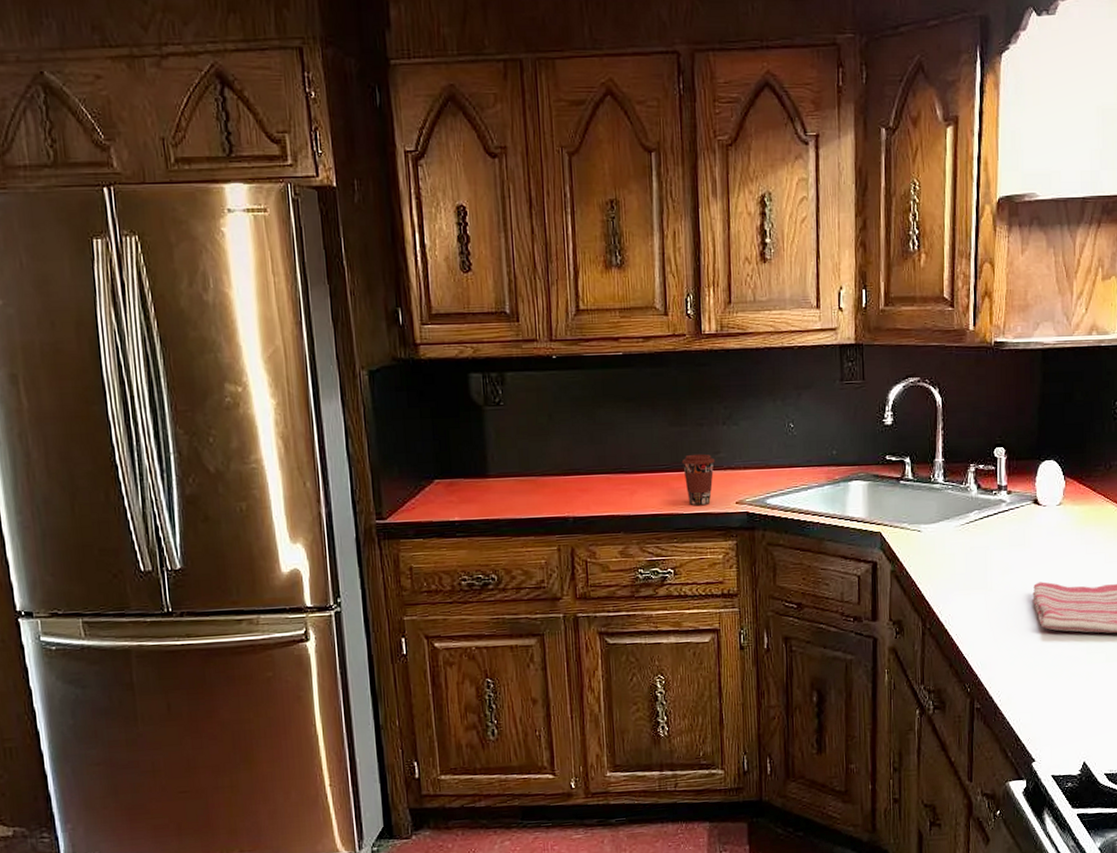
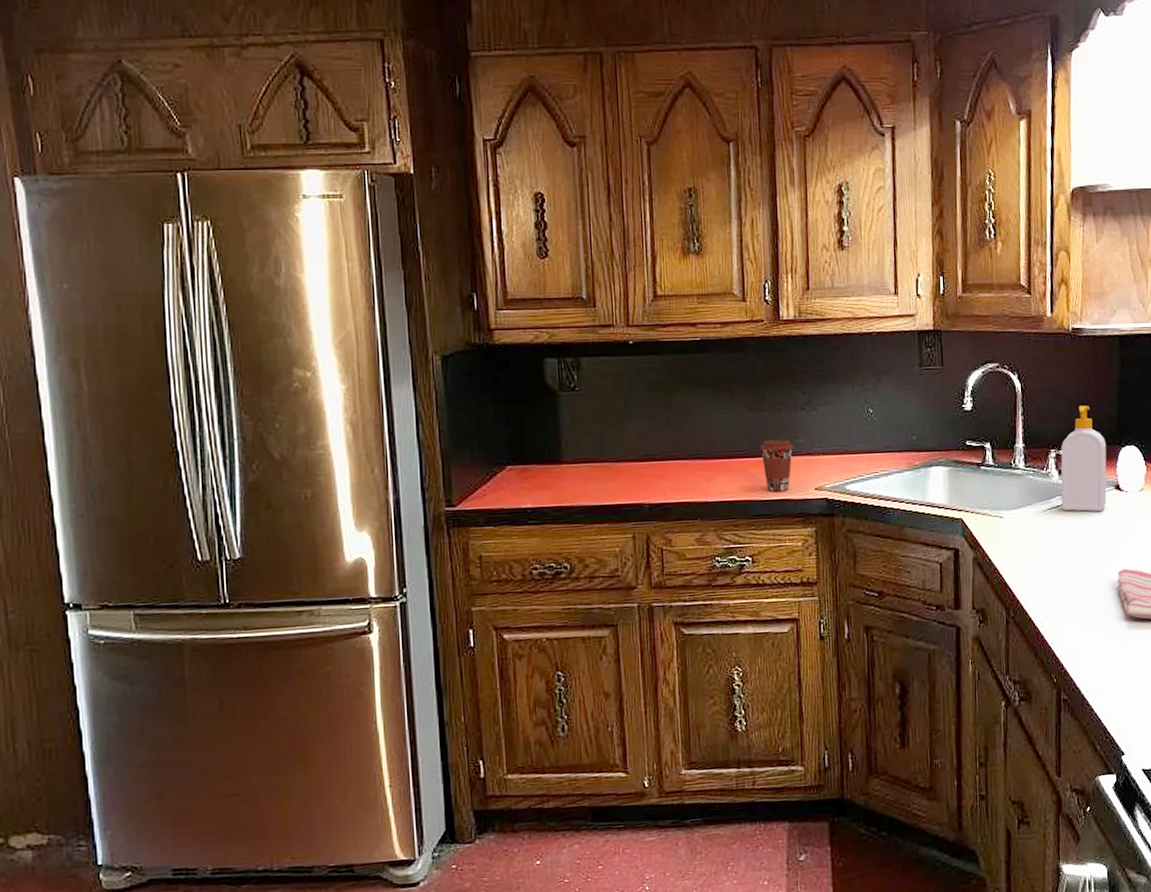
soap bottle: none [979,420,1026,526] -> present [1060,405,1107,512]

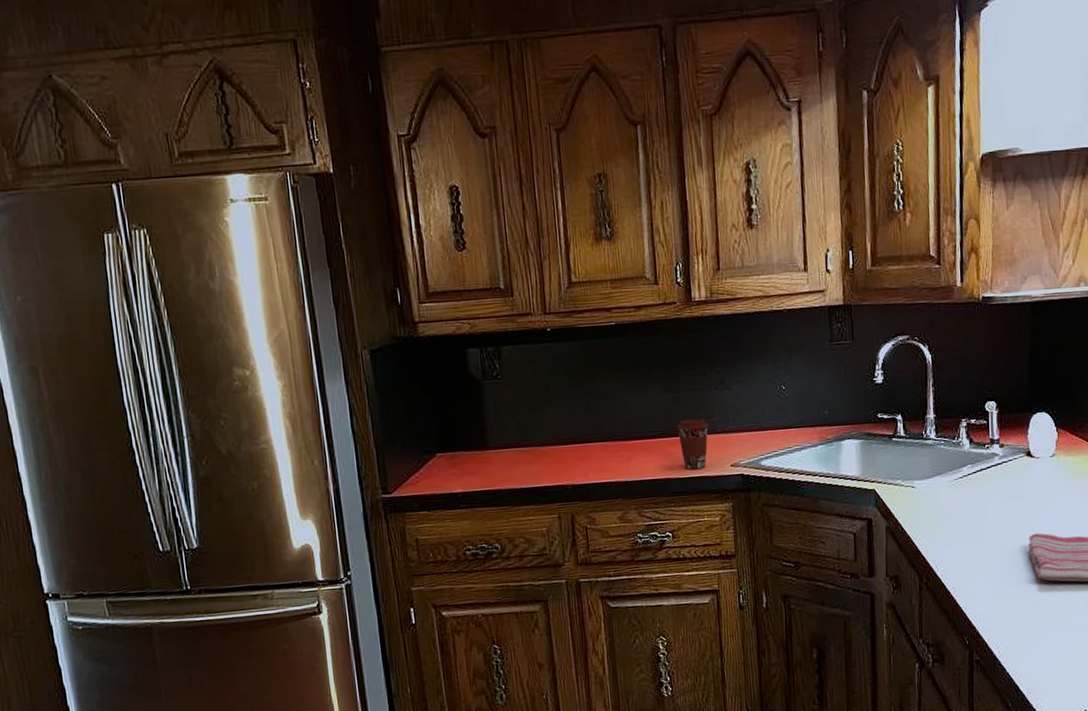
soap bottle: present [1060,405,1107,512] -> none [972,374,1018,479]

